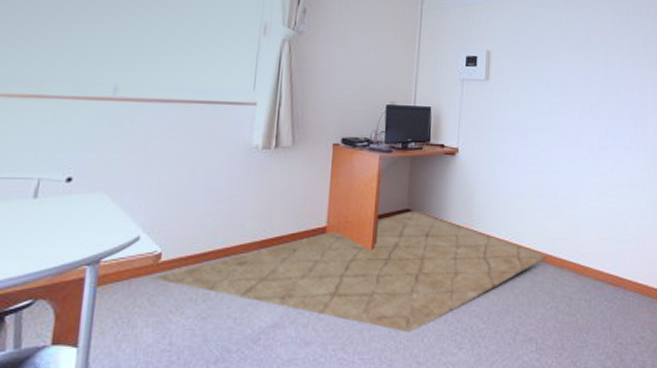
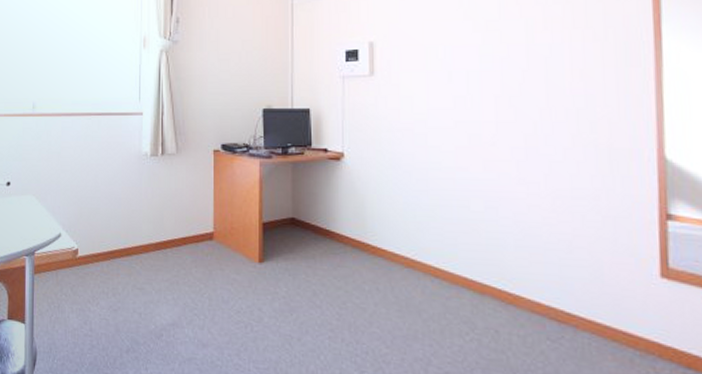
rug: present [152,210,548,333] -> none [73,219,462,348]

